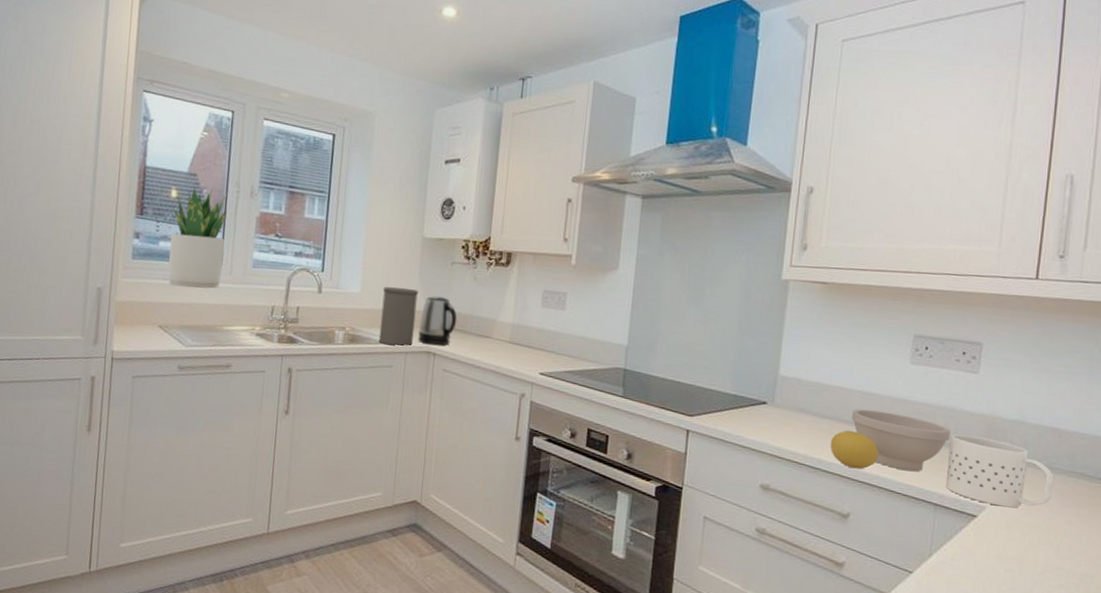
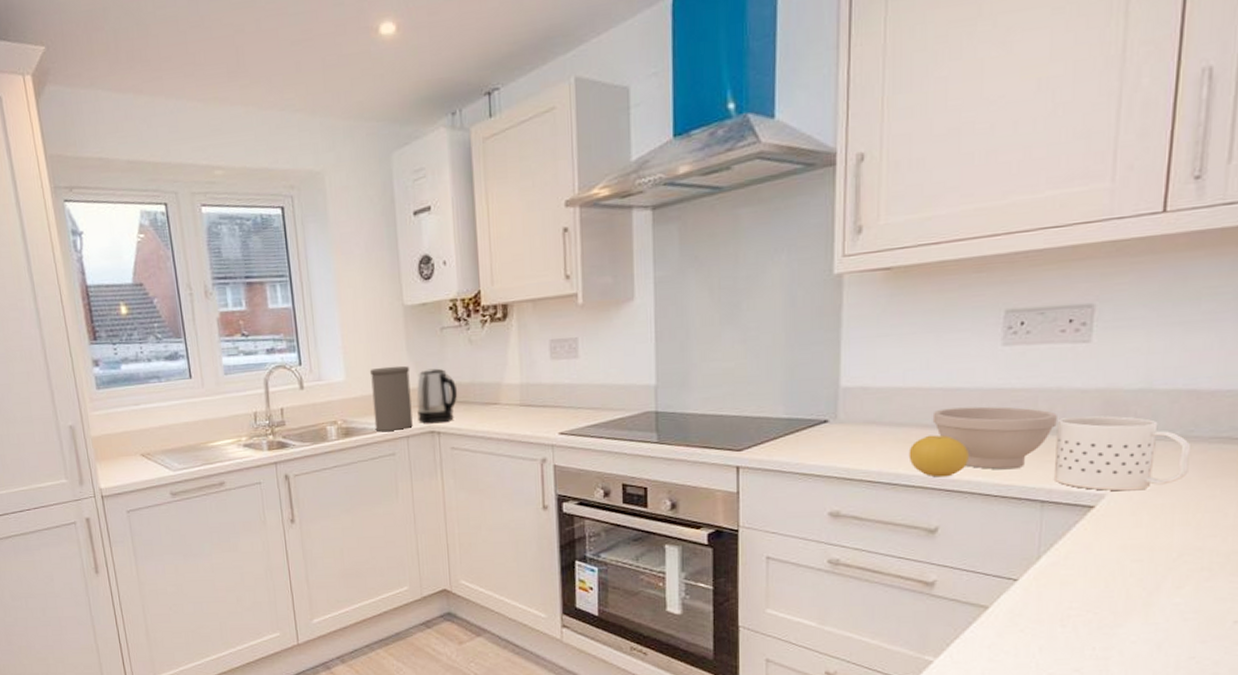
planter: present [168,188,229,289] -> none [125,295,194,410]

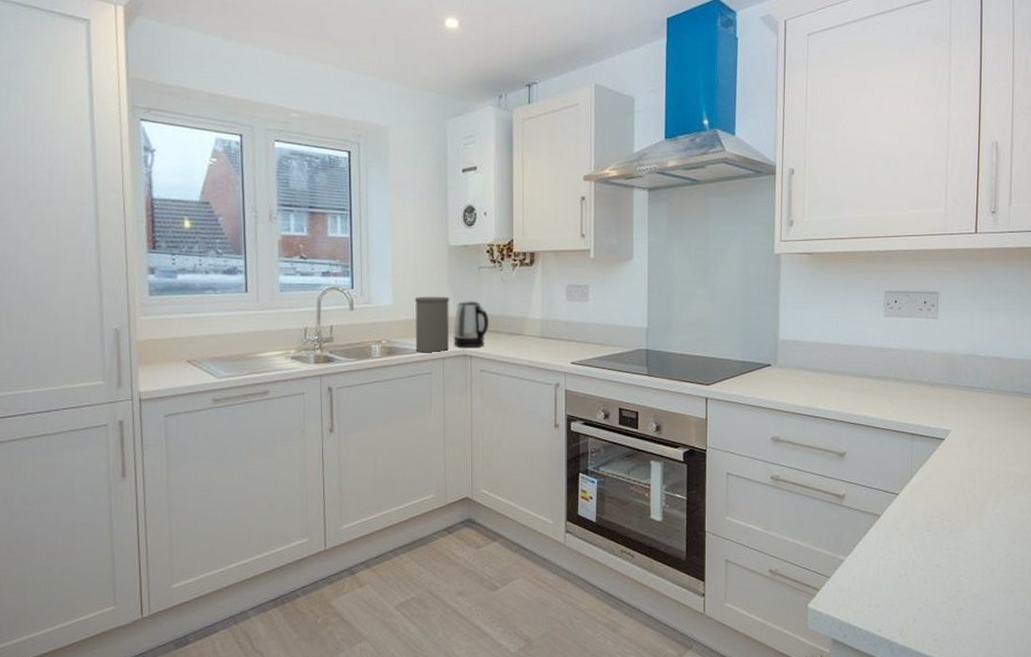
fruit: present [908,435,969,478] -> none [825,380,865,413]
bowl: present [932,406,1057,470] -> none [840,360,919,409]
mug: present [1053,415,1192,492] -> none [918,371,1000,428]

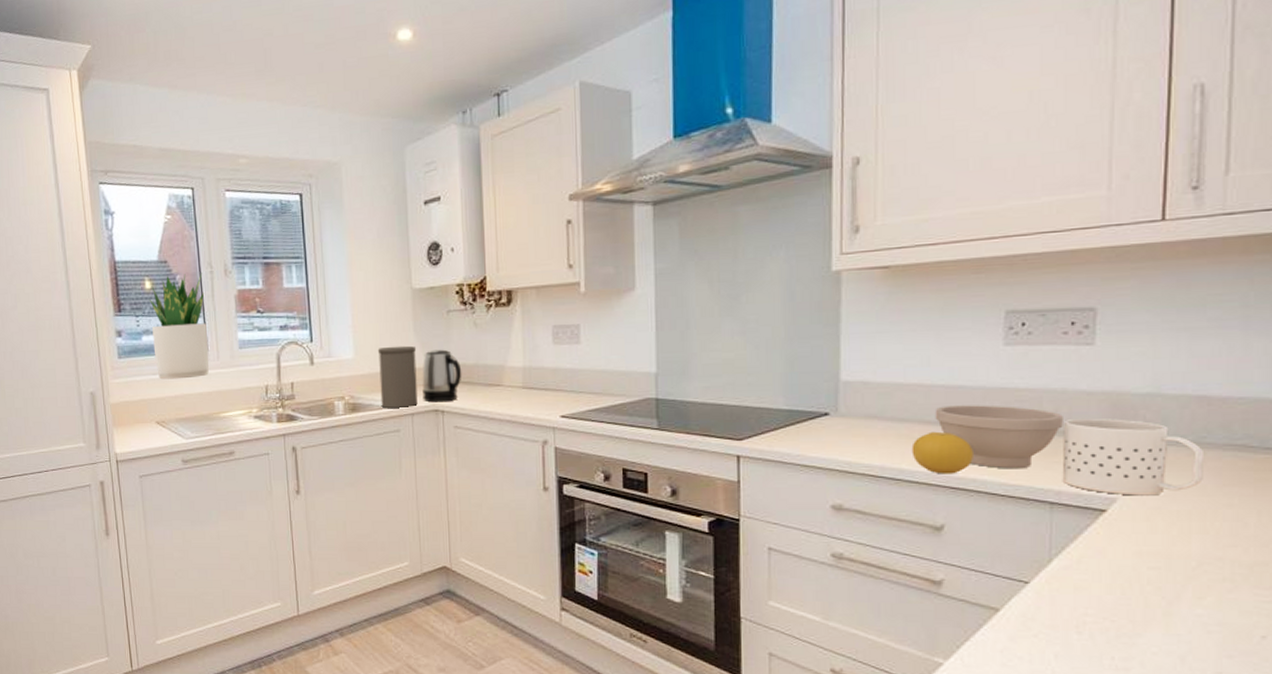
planter: none [187,216,248,319] -> present [149,273,209,380]
fruit: none [825,380,865,413] -> present [911,431,973,474]
bowl: none [840,360,919,409] -> present [935,405,1063,469]
mug: none [918,371,1000,428] -> present [1062,417,1205,496]

